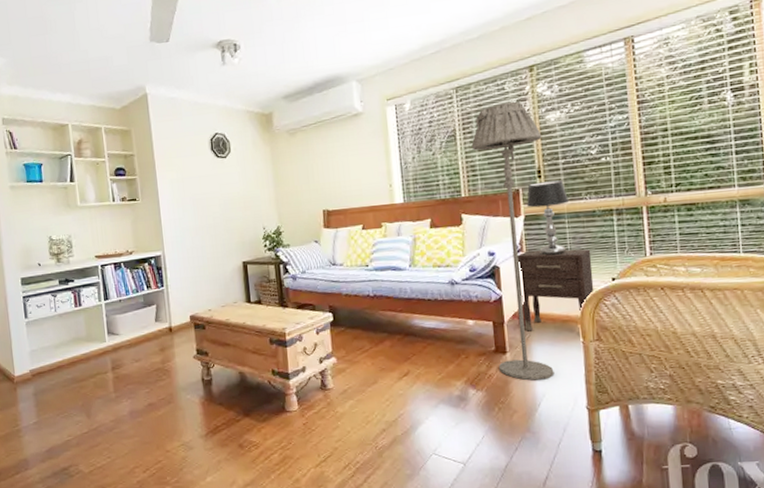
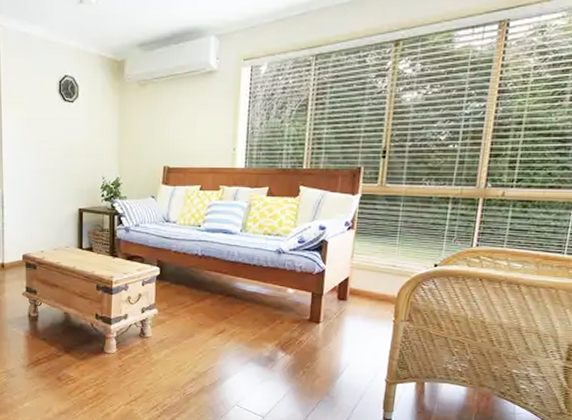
floor lamp: present [471,101,555,381] -> none [310,76,395,351]
nightstand: present [517,248,594,332] -> none [341,229,420,306]
table lamp: present [527,180,569,256] -> none [366,162,408,236]

